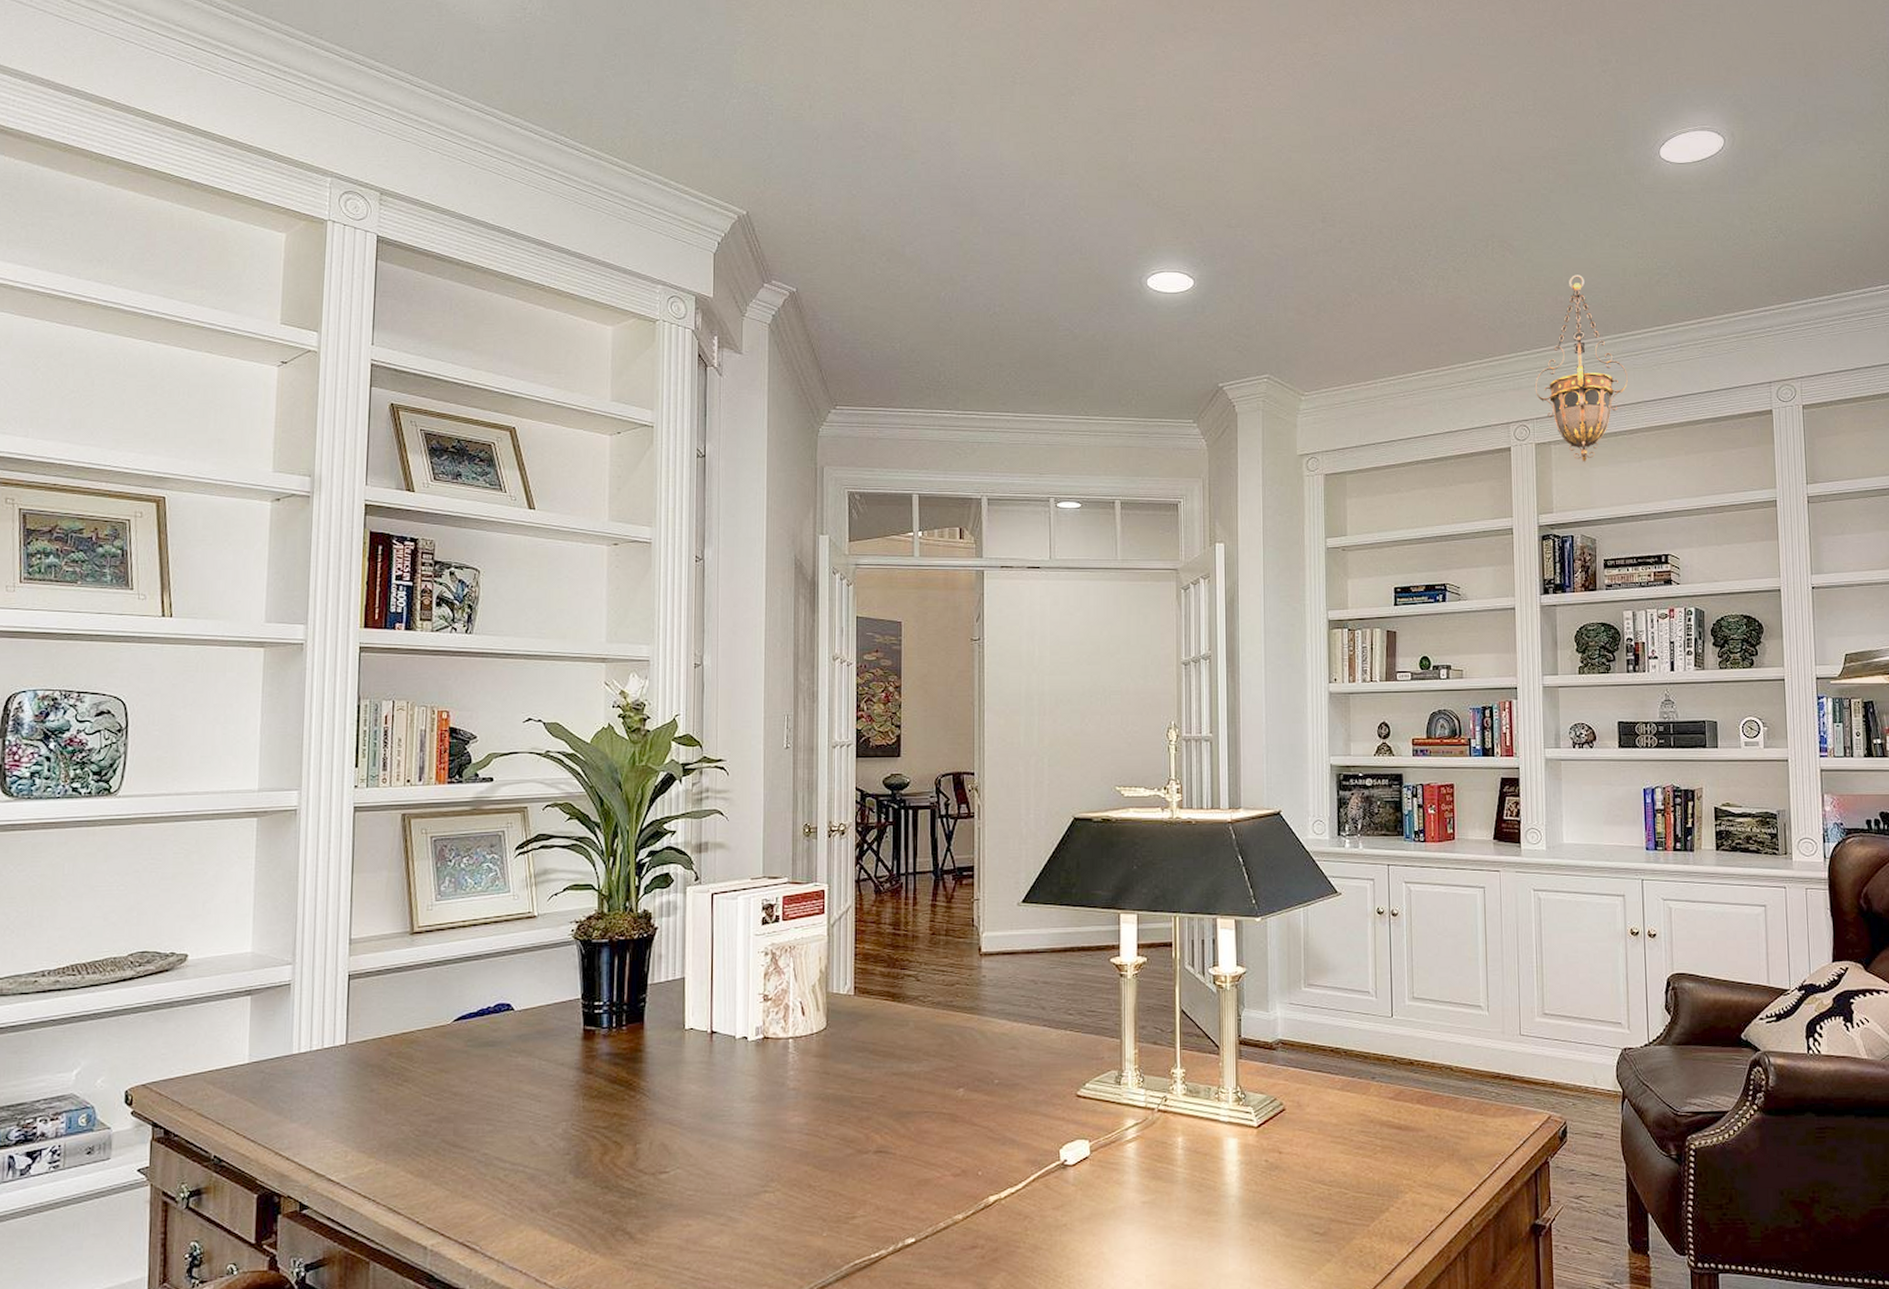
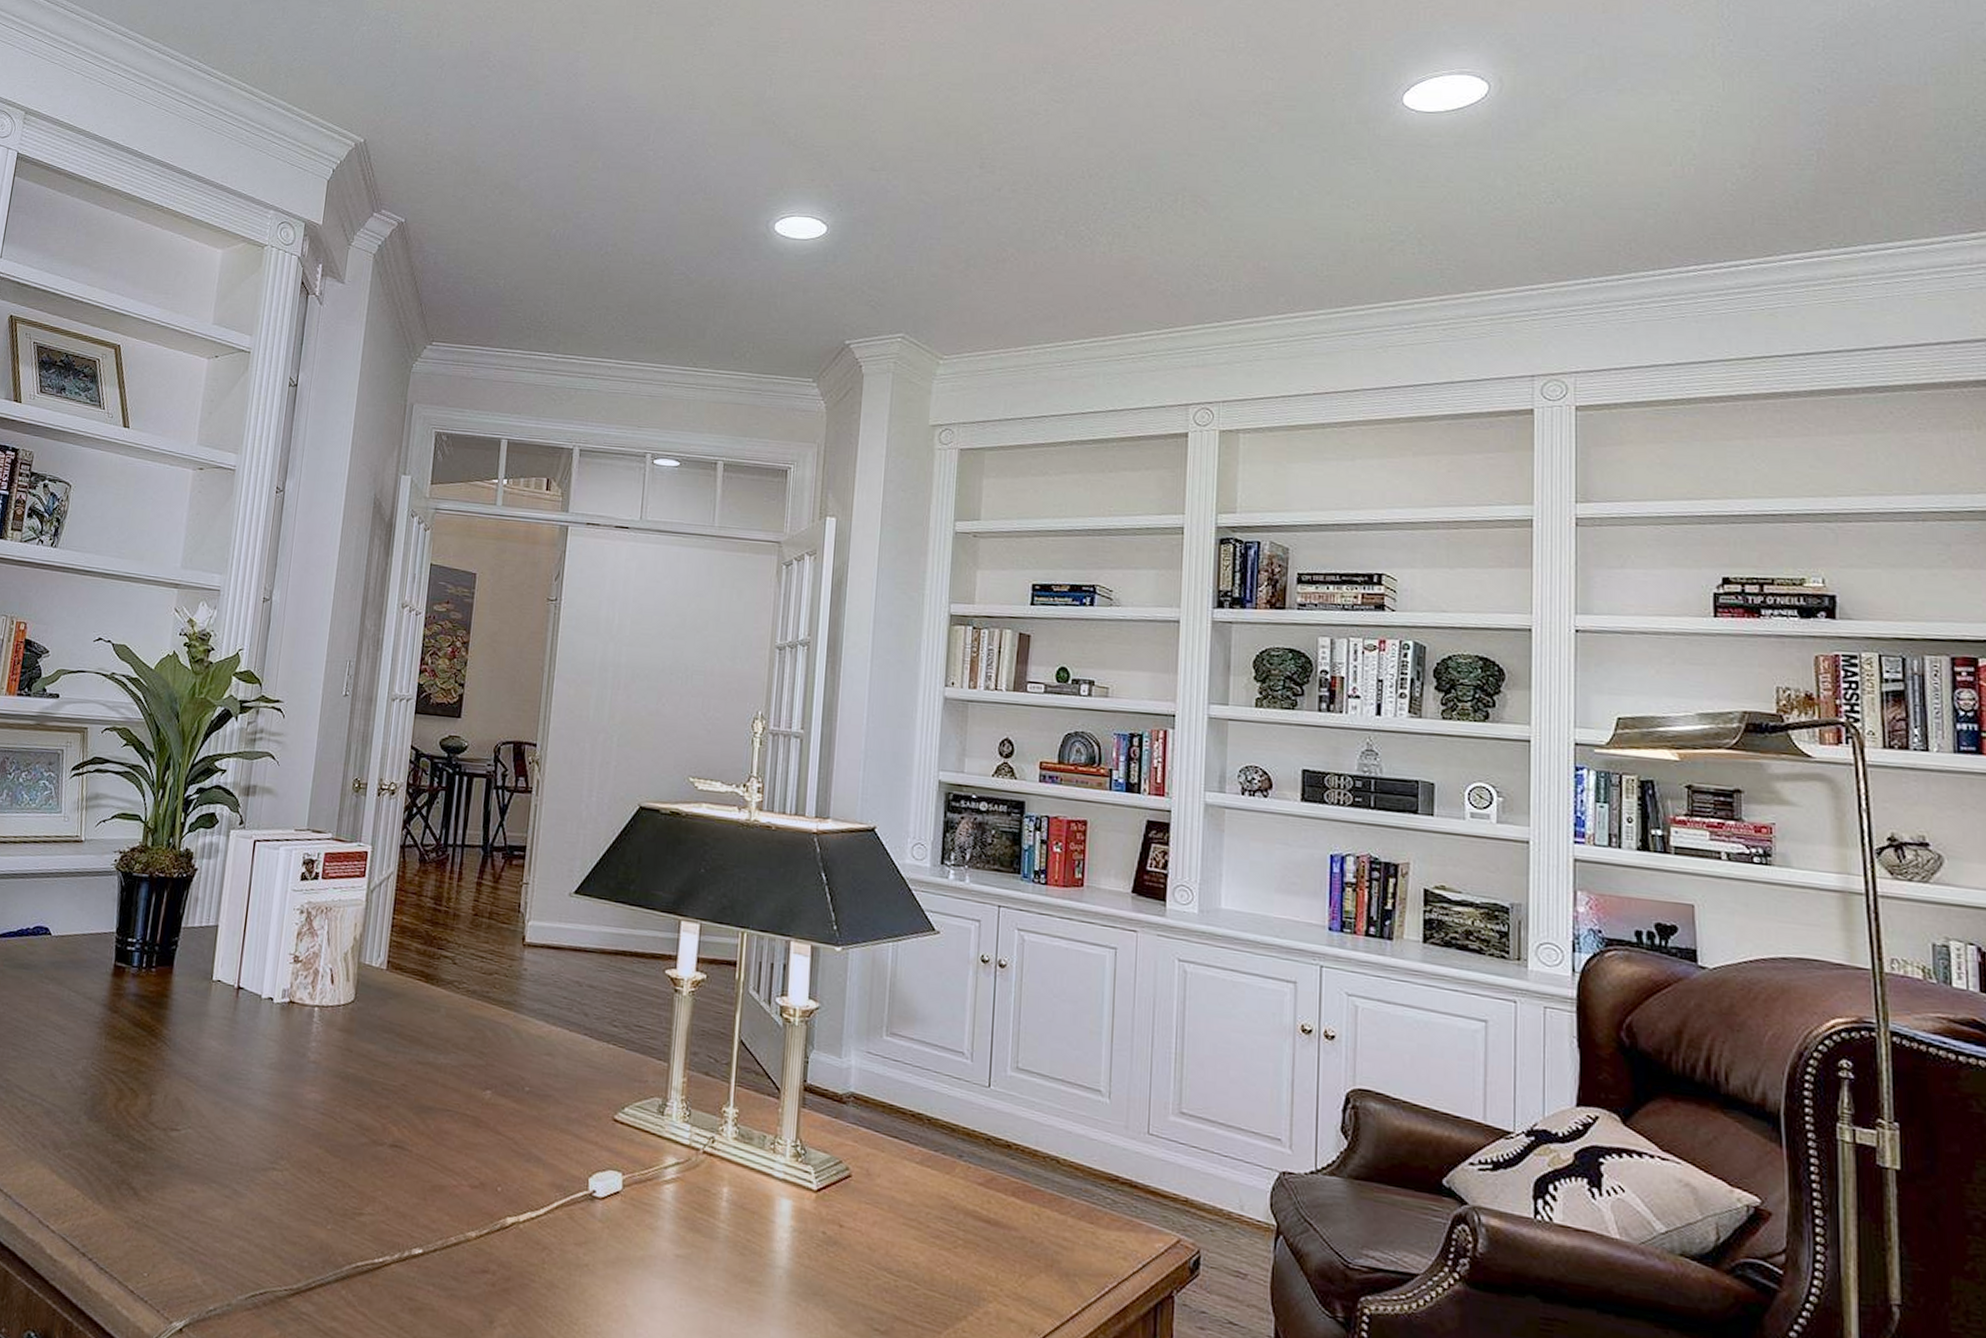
hanging lantern: present [1534,275,1628,463] -> none [1223,237,1343,457]

